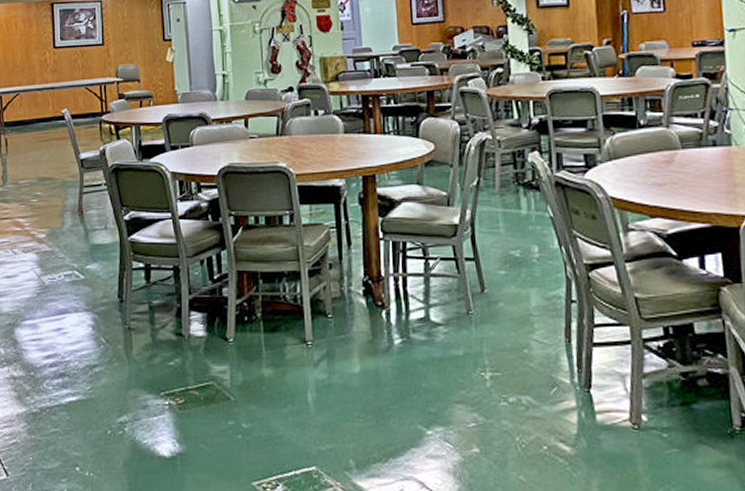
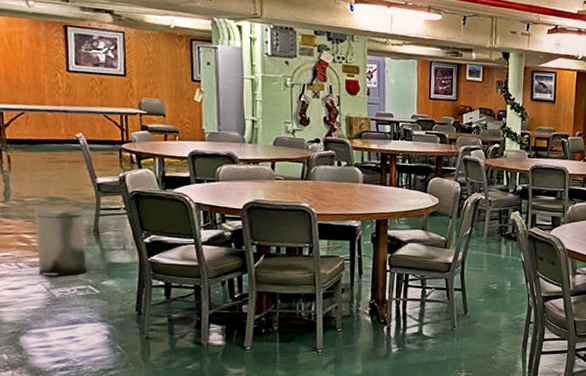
pedal bin: none [27,185,72,262] -> present [34,205,87,277]

